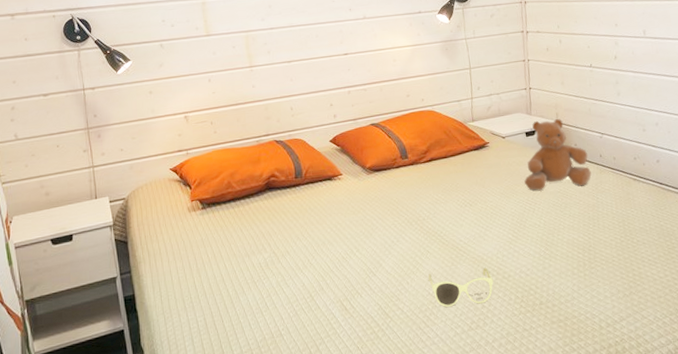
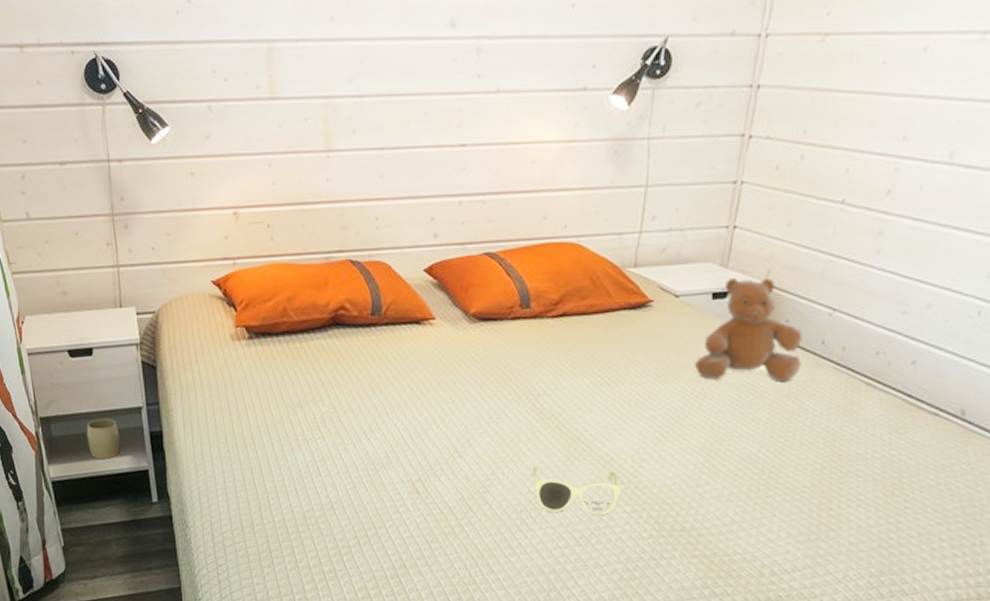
mug: none [68,291,98,328] -> present [86,418,120,459]

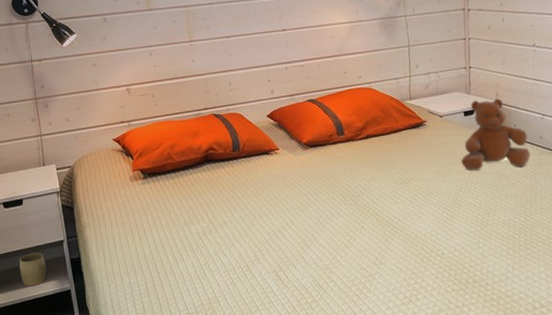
spectacles: present [532,465,621,516] -> none [362,244,427,282]

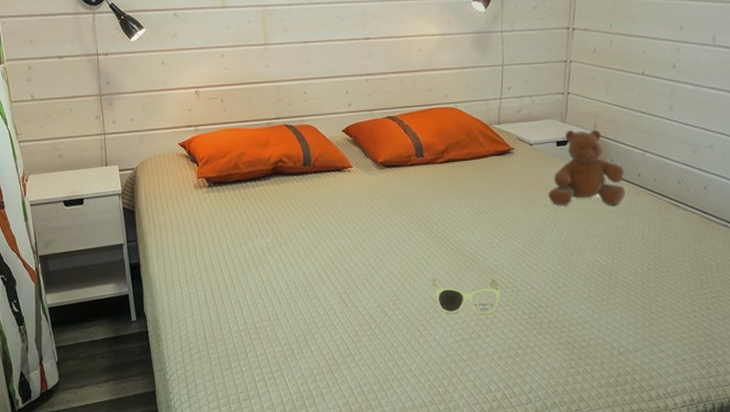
mug: present [19,252,47,286] -> none [78,254,105,287]
spectacles: none [362,244,427,282] -> present [433,277,501,315]

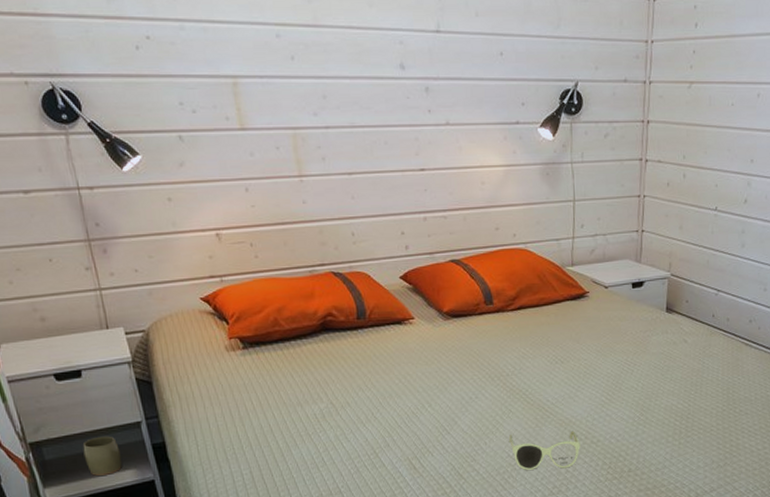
mug: none [78,254,105,287] -> present [82,436,122,476]
teddy bear: present [548,129,625,205] -> none [625,270,700,350]

